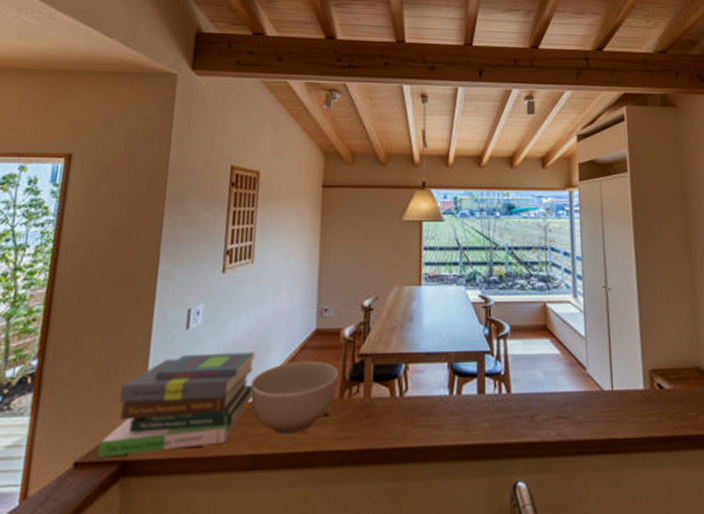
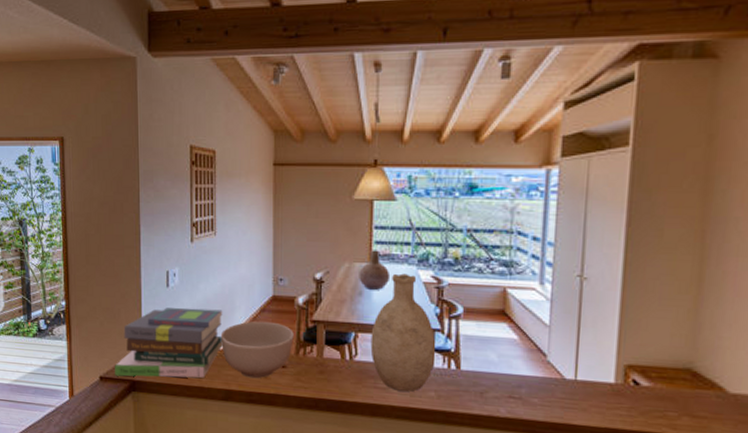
vase: none [409,272,440,314] -> present [359,250,391,290]
decorative vase: none [421,294,486,428] -> present [370,273,435,392]

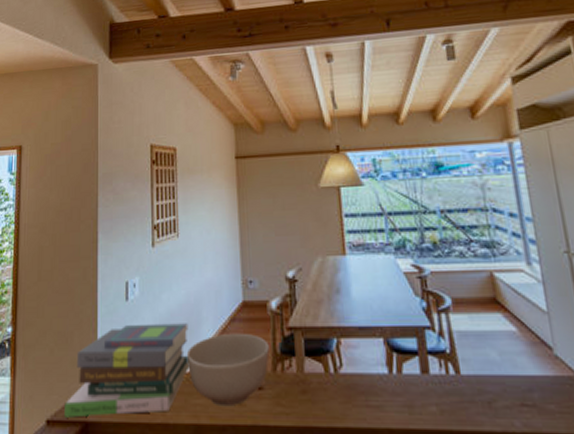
vase: present [359,250,391,290] -> none [333,240,368,285]
decorative vase: present [370,273,435,392] -> none [354,264,430,410]

